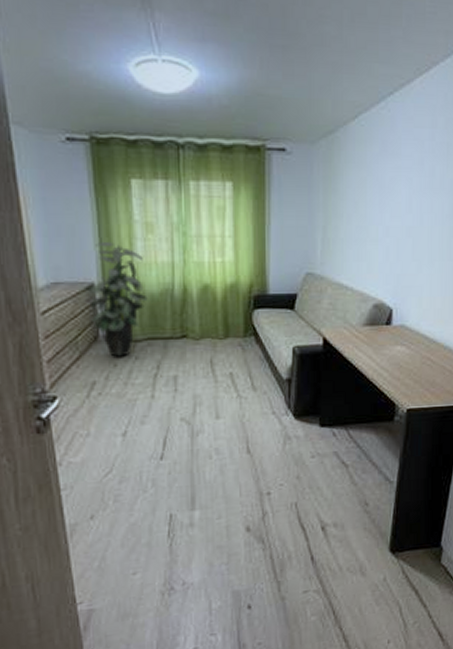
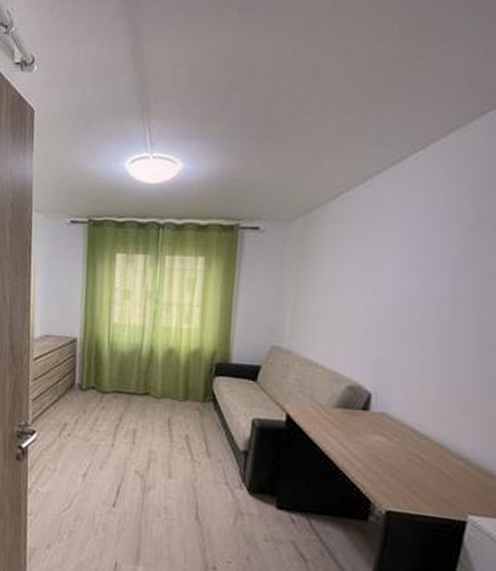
indoor plant: present [83,241,148,357] -> none [68,304,119,405]

